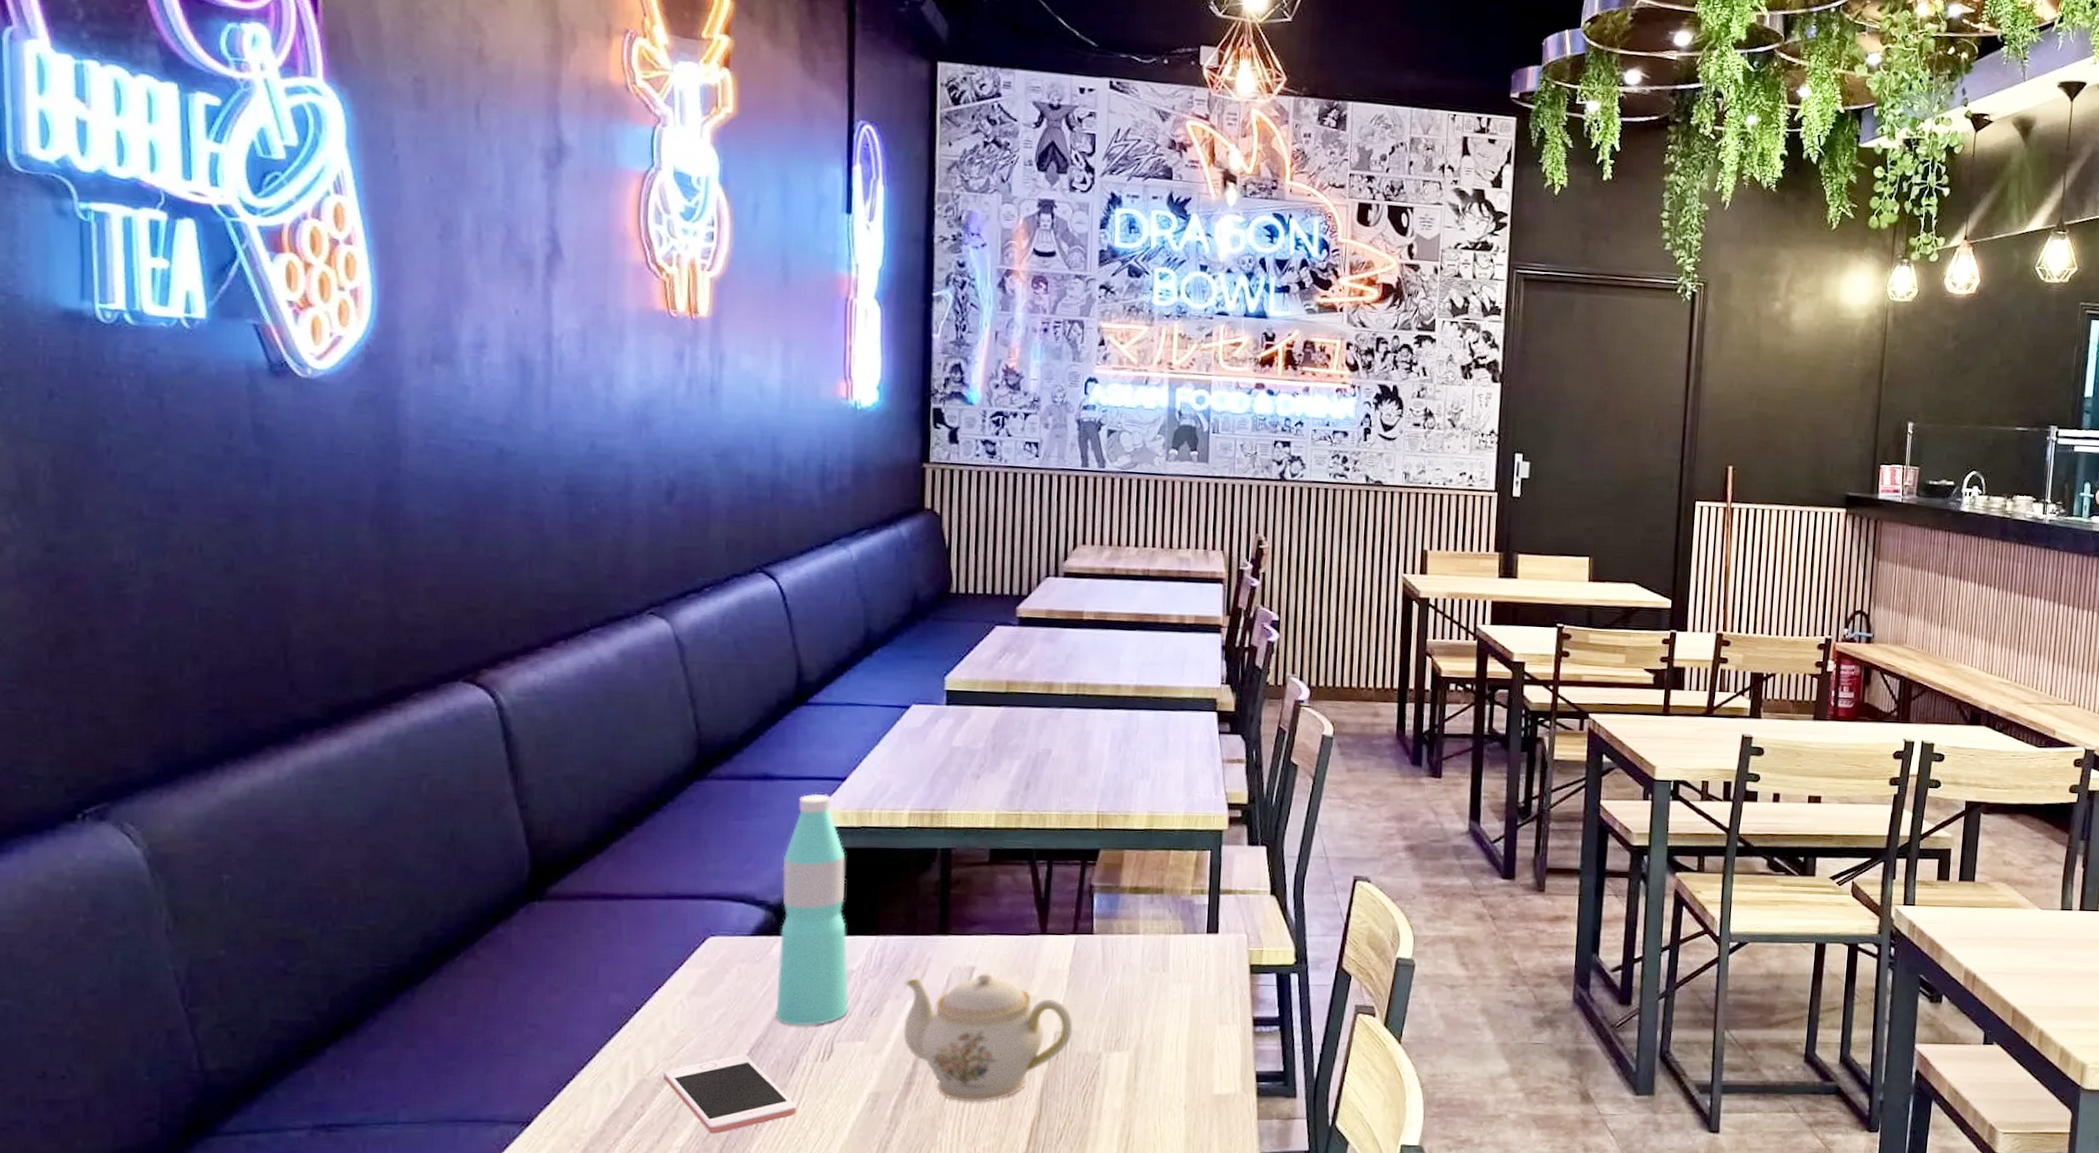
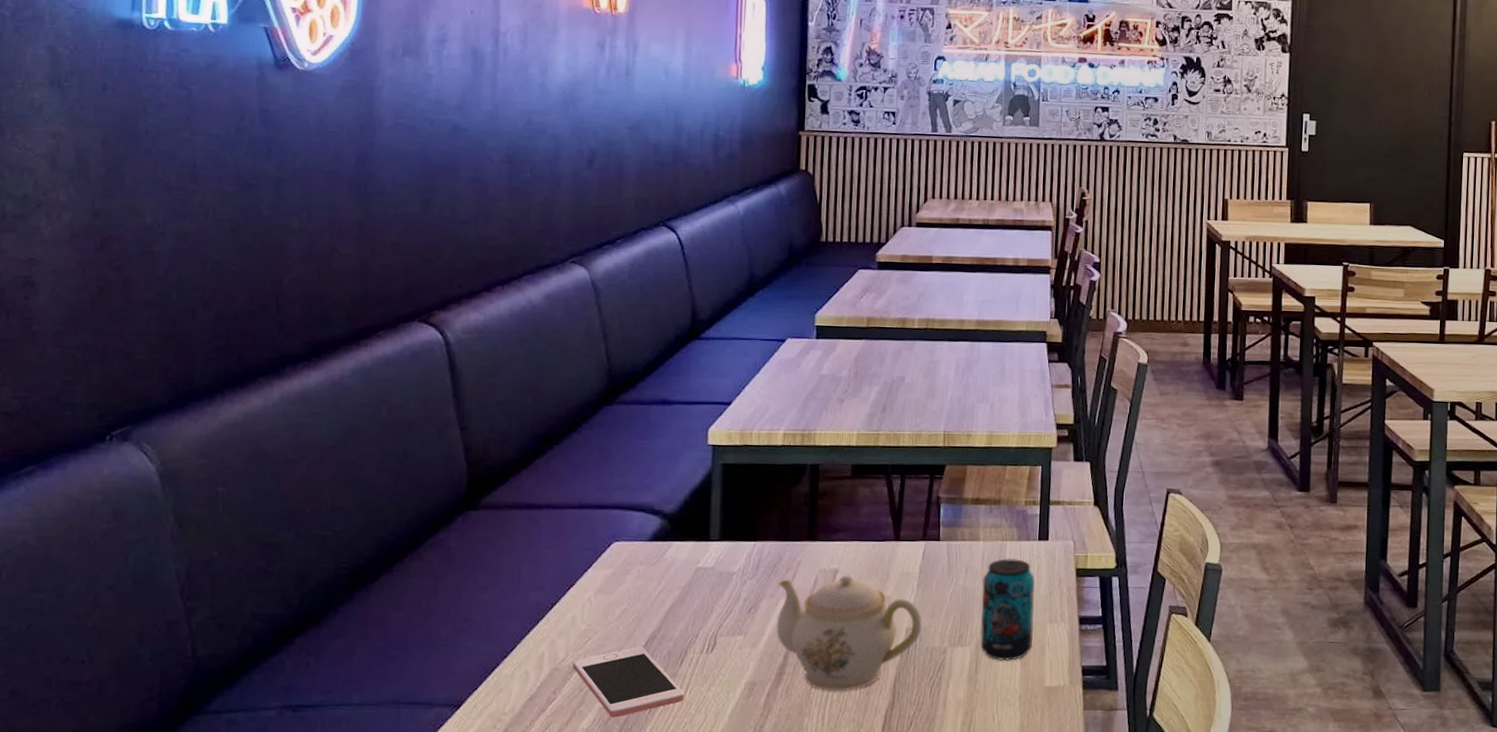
water bottle: present [775,793,850,1026] -> none [668,416,731,622]
beverage can: none [1140,954,1203,1066] -> present [980,559,1035,661]

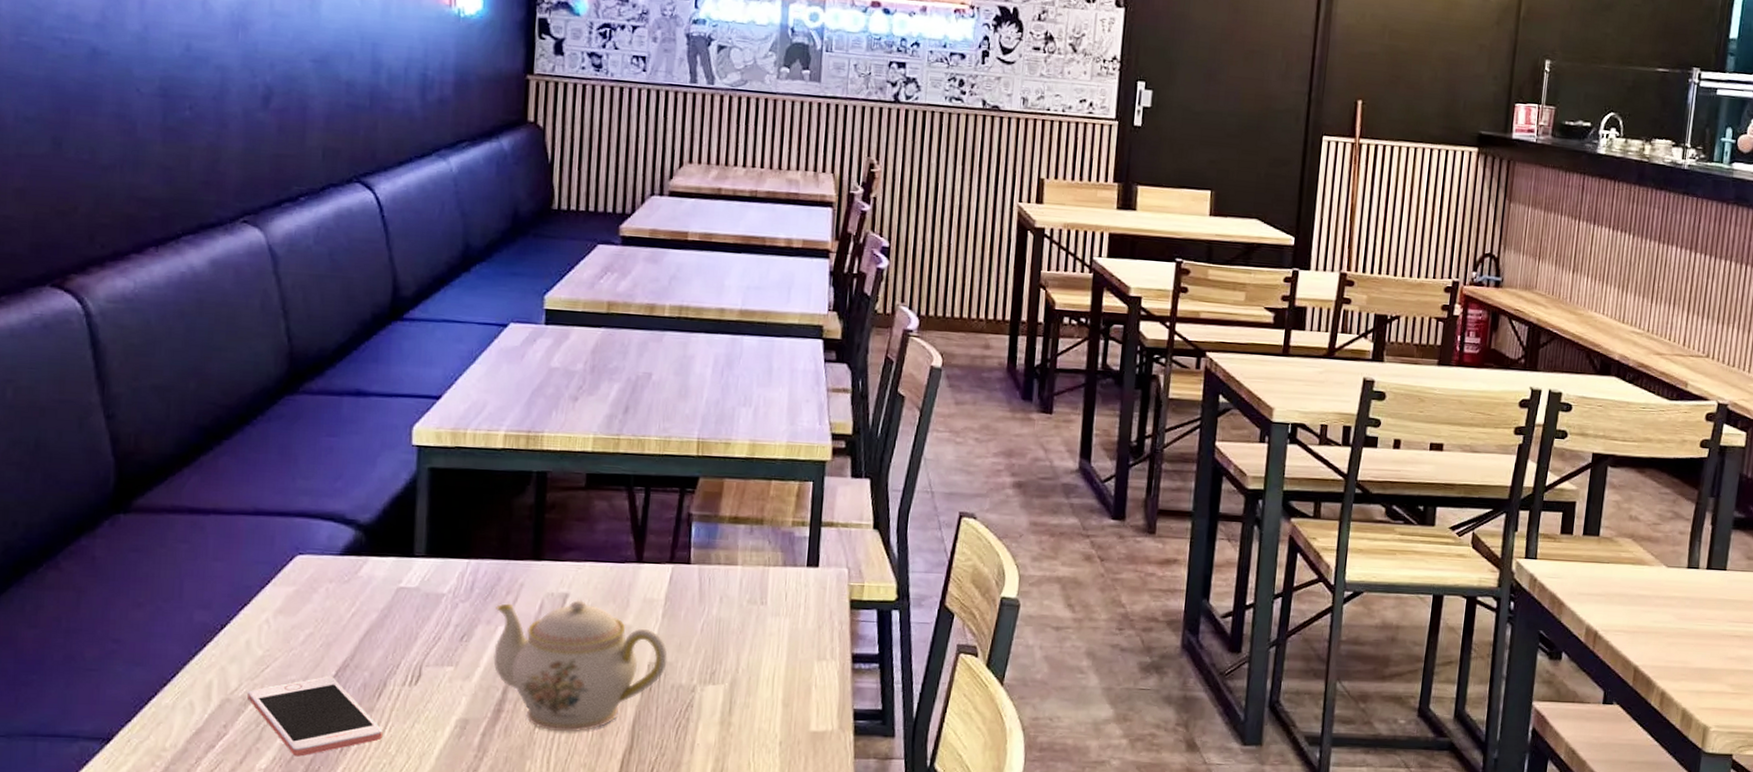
beverage can: present [980,559,1035,661] -> none [735,586,802,702]

